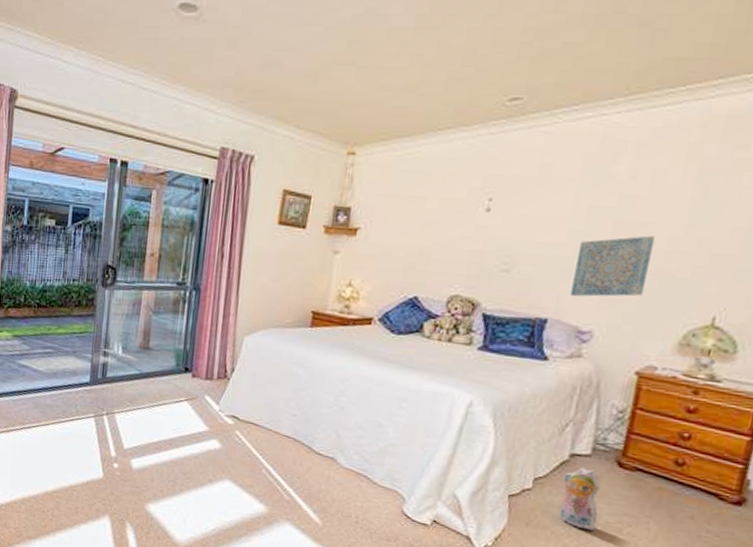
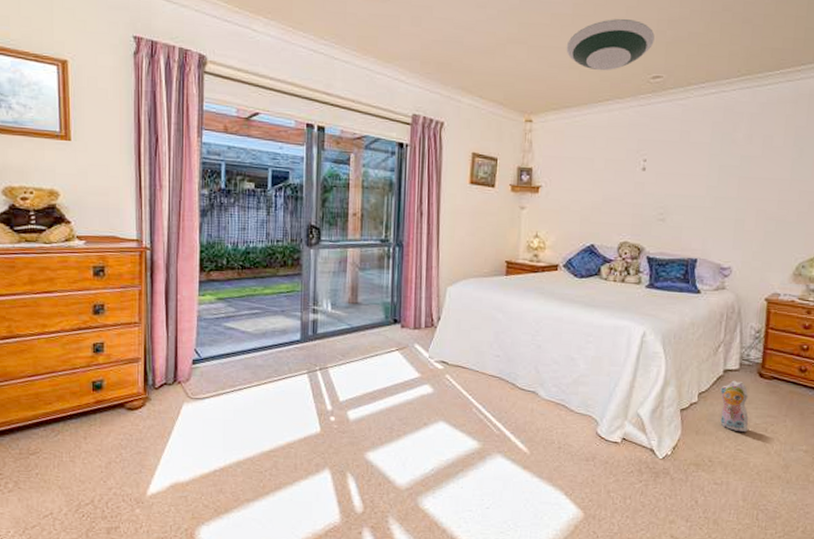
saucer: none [403,31,517,94] -> present [566,19,655,71]
wall art: present [570,235,656,297] -> none [712,188,770,240]

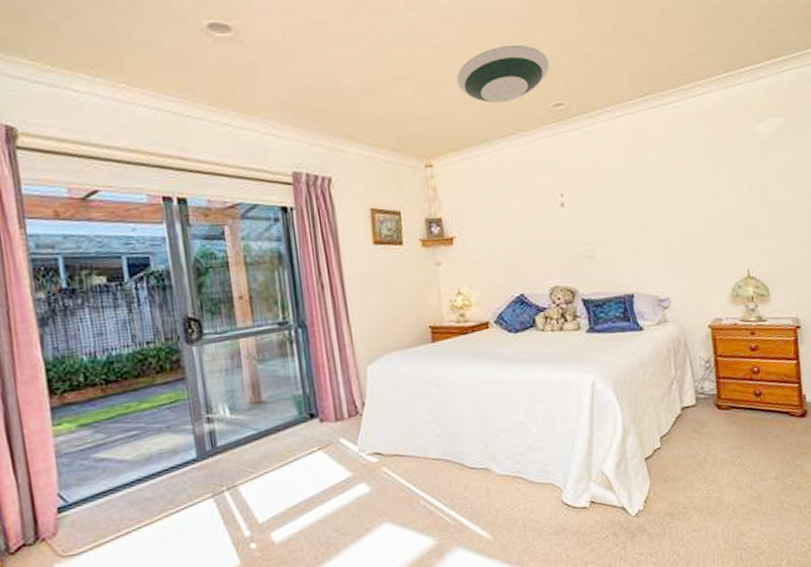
plush toy: present [720,380,748,432] -> none [681,417,716,471]

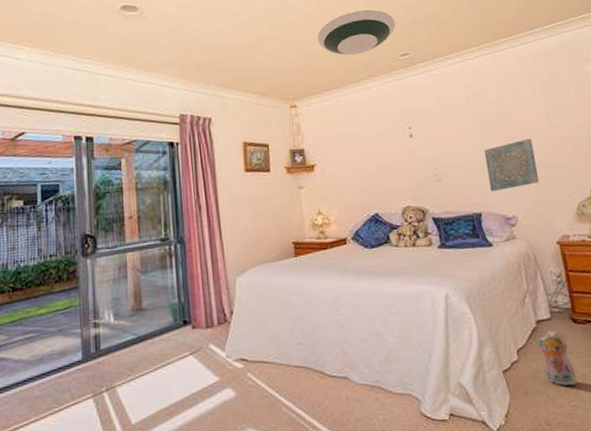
wall art: none [641,210,696,271] -> present [484,138,539,192]
plush toy: none [681,417,716,471] -> present [538,330,578,386]

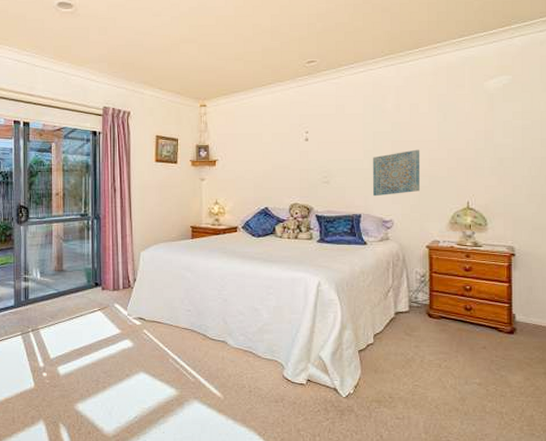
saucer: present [316,10,396,56] -> none [231,16,306,60]
plush toy: present [538,330,578,386] -> none [394,321,423,368]

